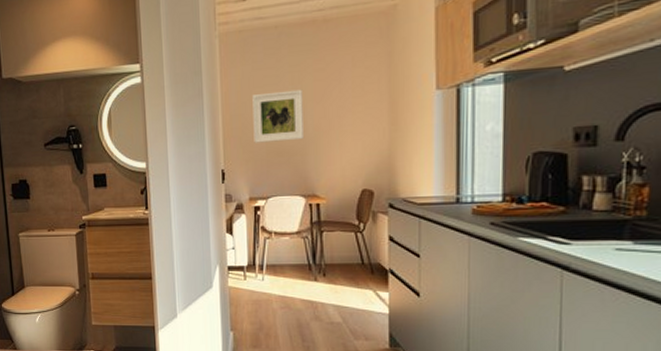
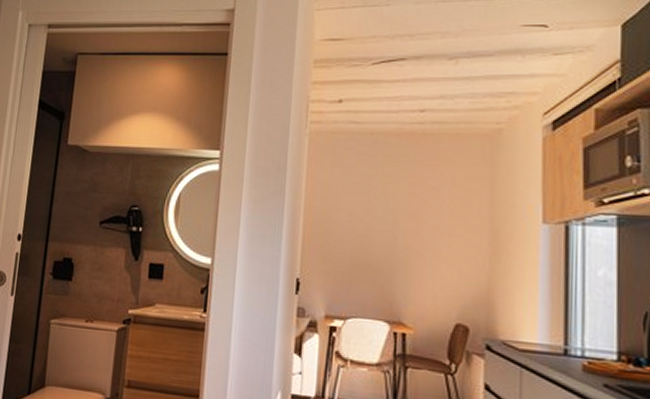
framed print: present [252,89,303,143] -> none [336,200,395,258]

